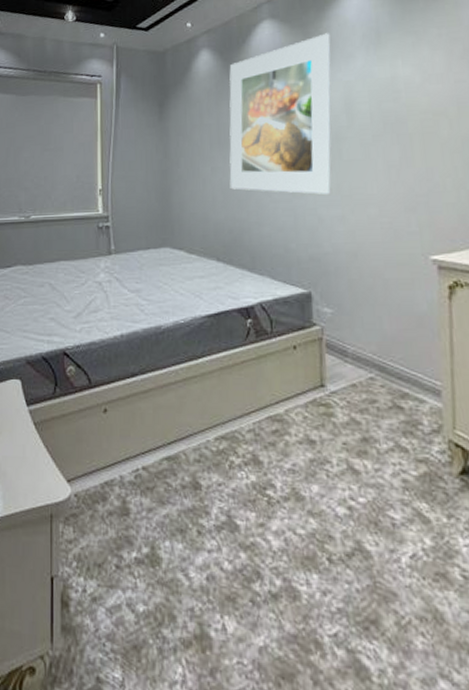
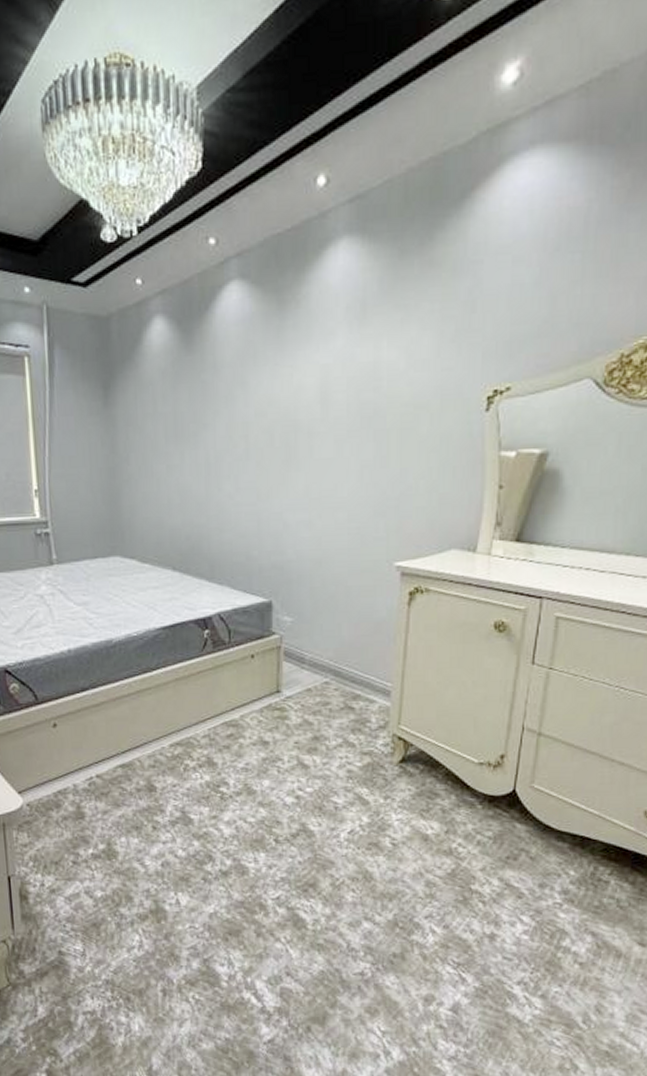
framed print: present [229,33,333,195] -> none [187,302,309,498]

